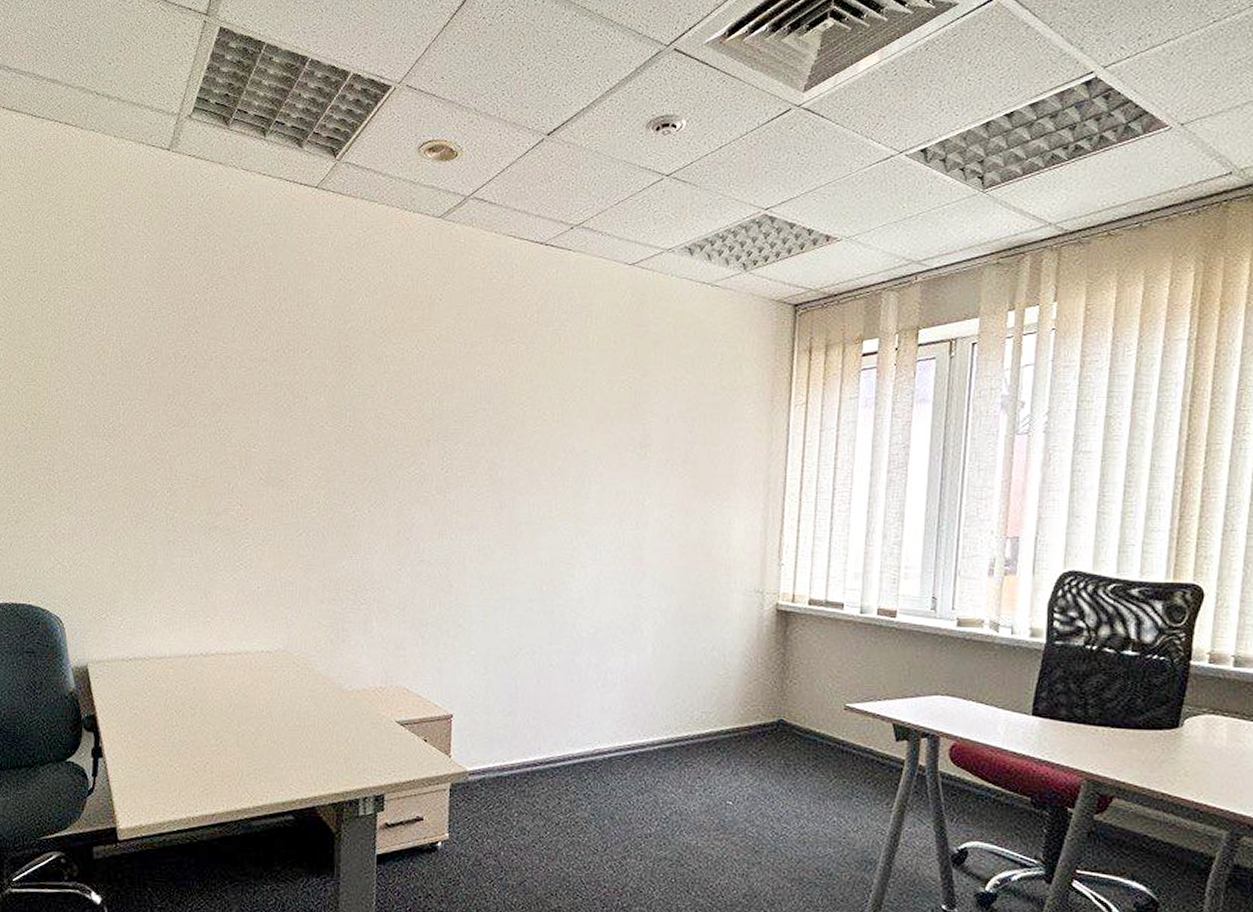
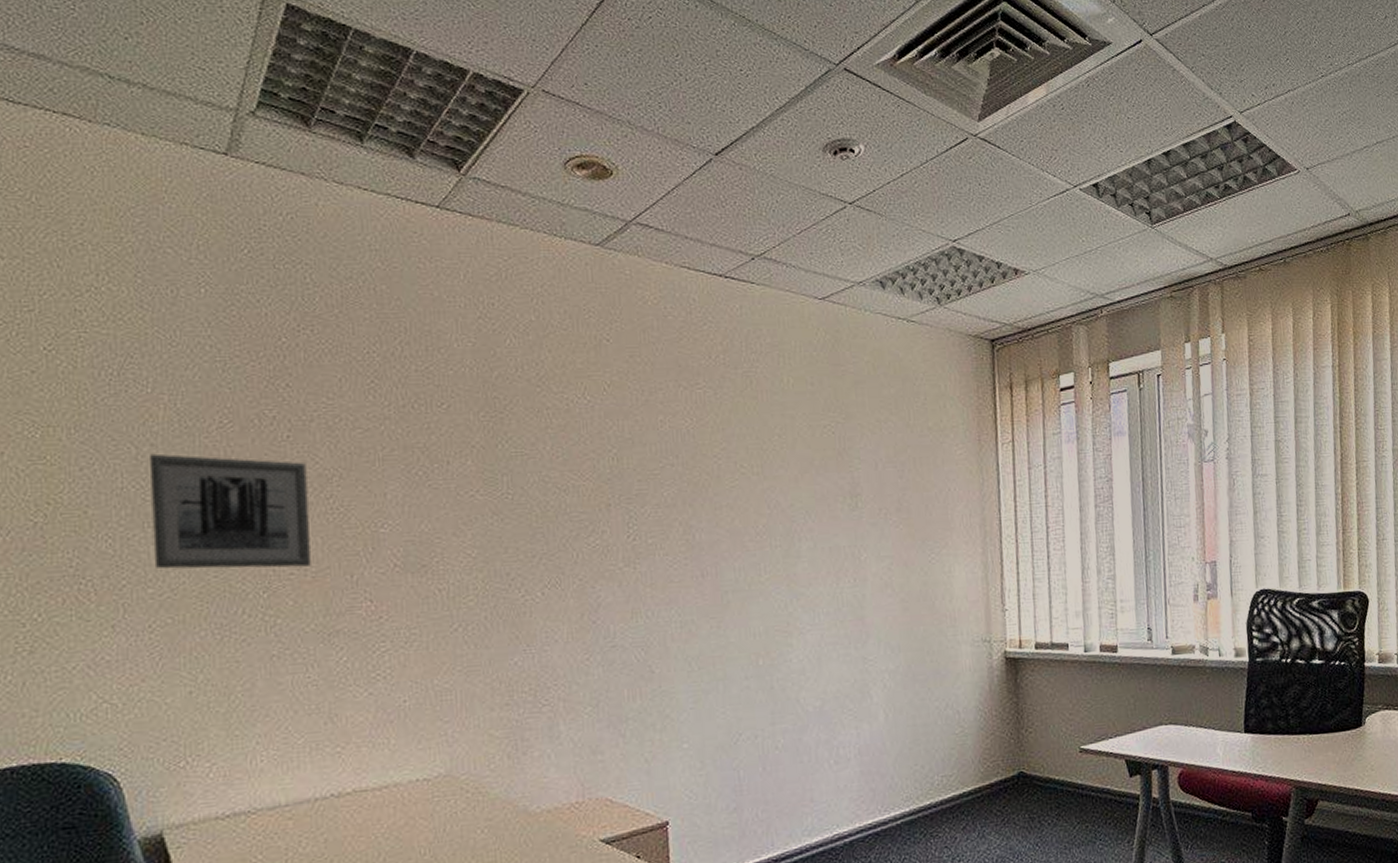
wall art: none [98,381,204,474] -> present [150,453,311,569]

